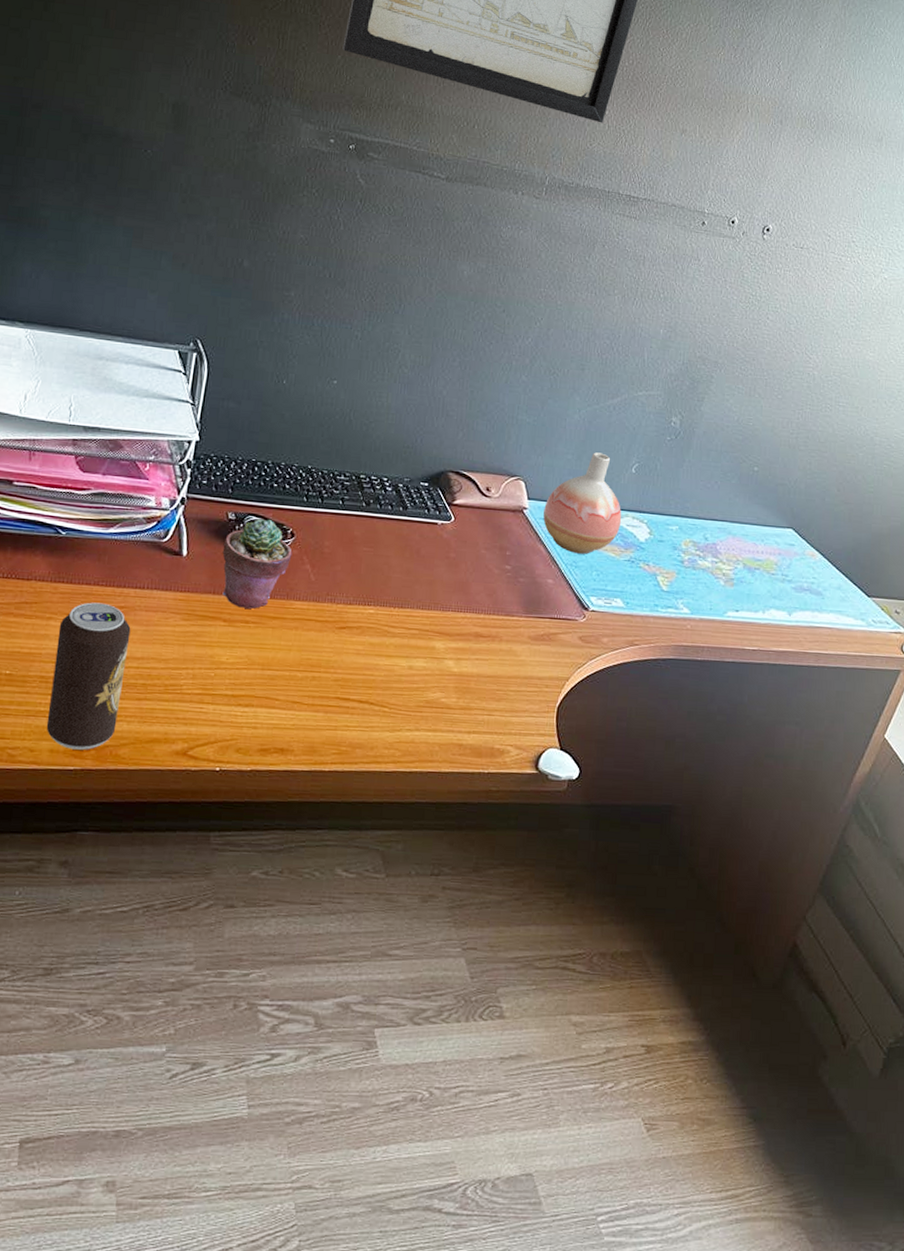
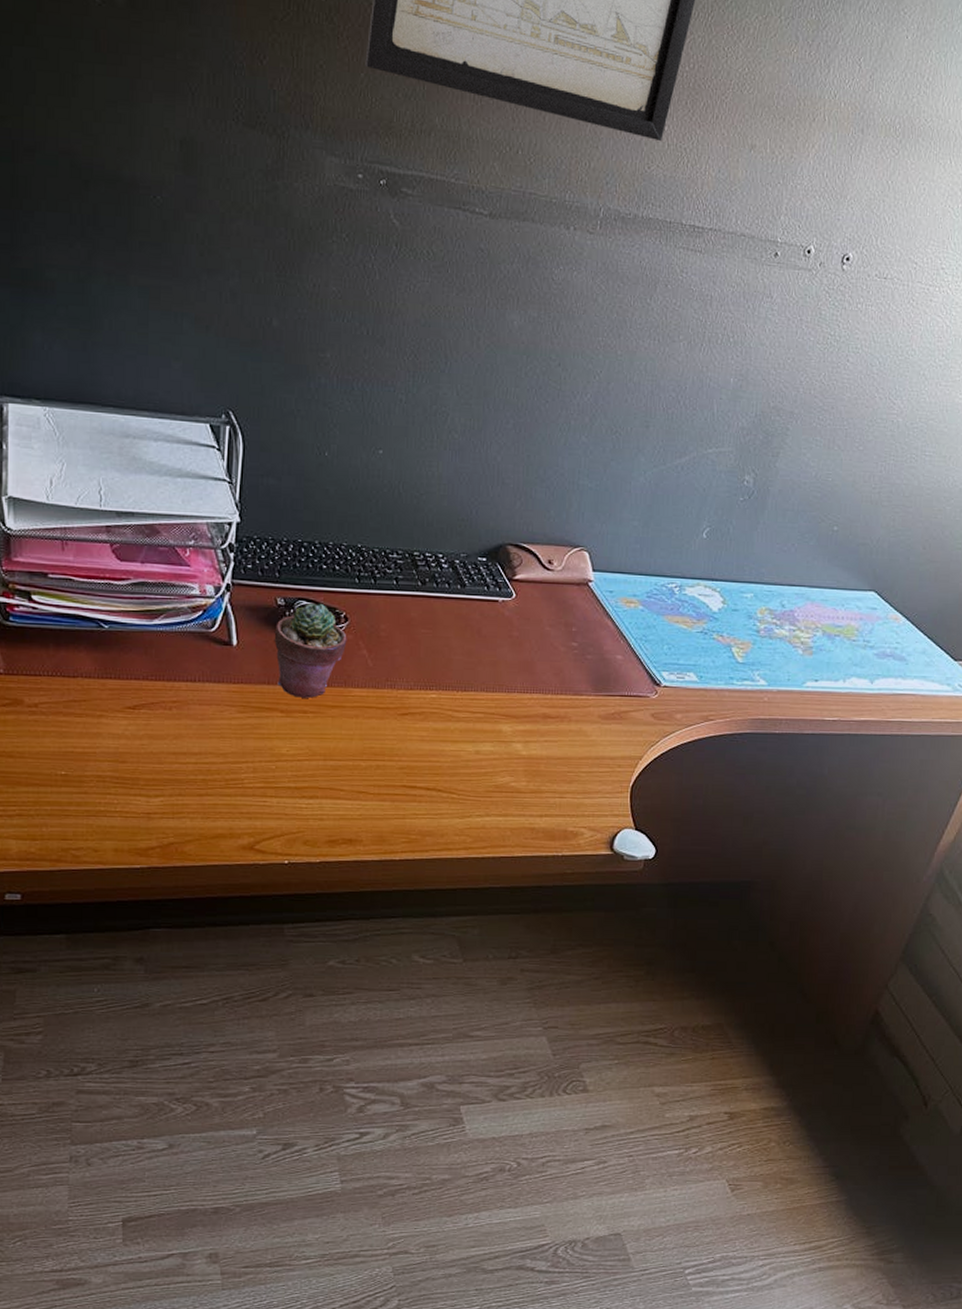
beverage can: present [46,602,131,750] -> none [108,698,186,848]
vase: present [543,452,622,554] -> none [610,517,693,627]

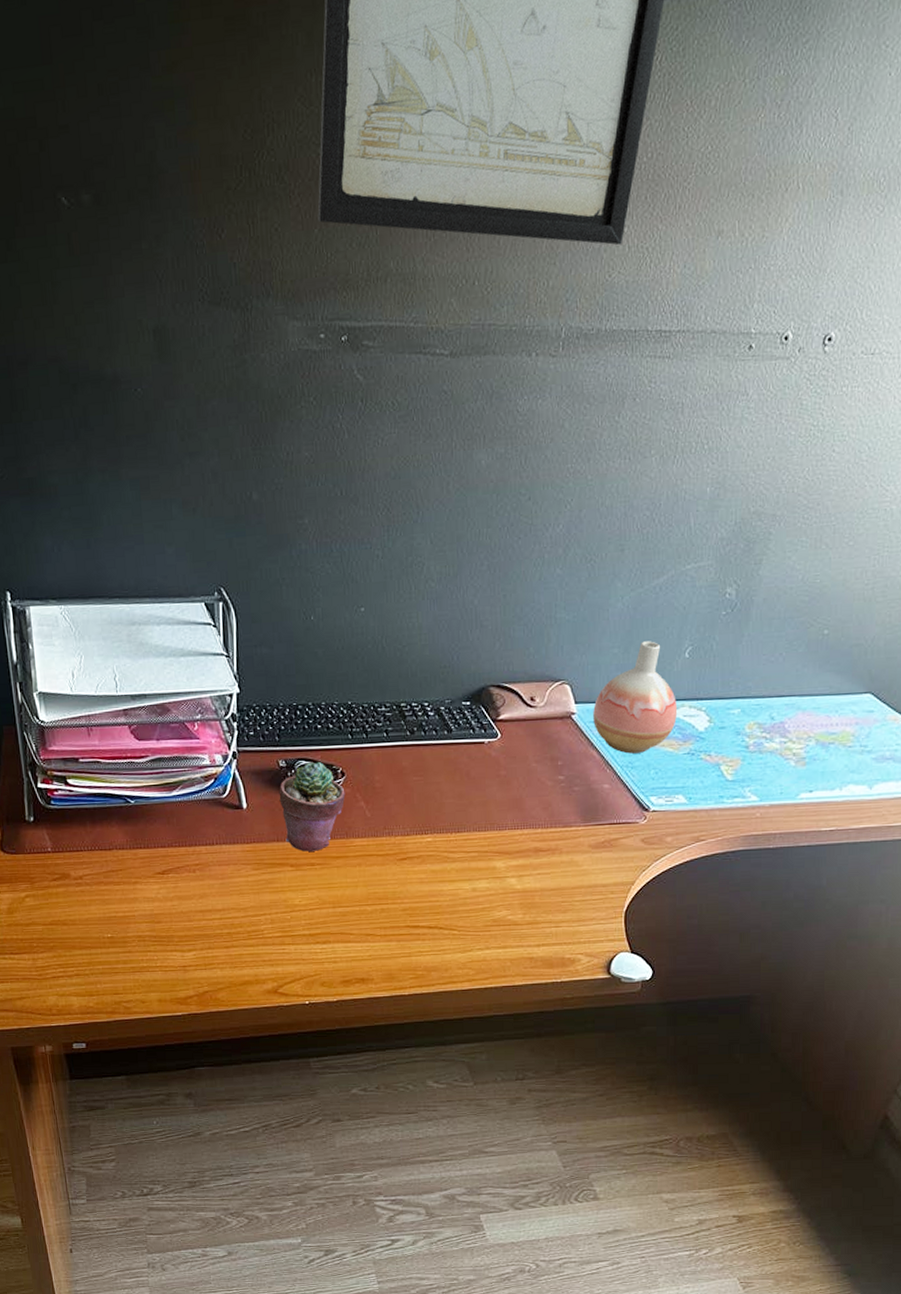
vase: none [610,517,693,627] -> present [593,641,678,754]

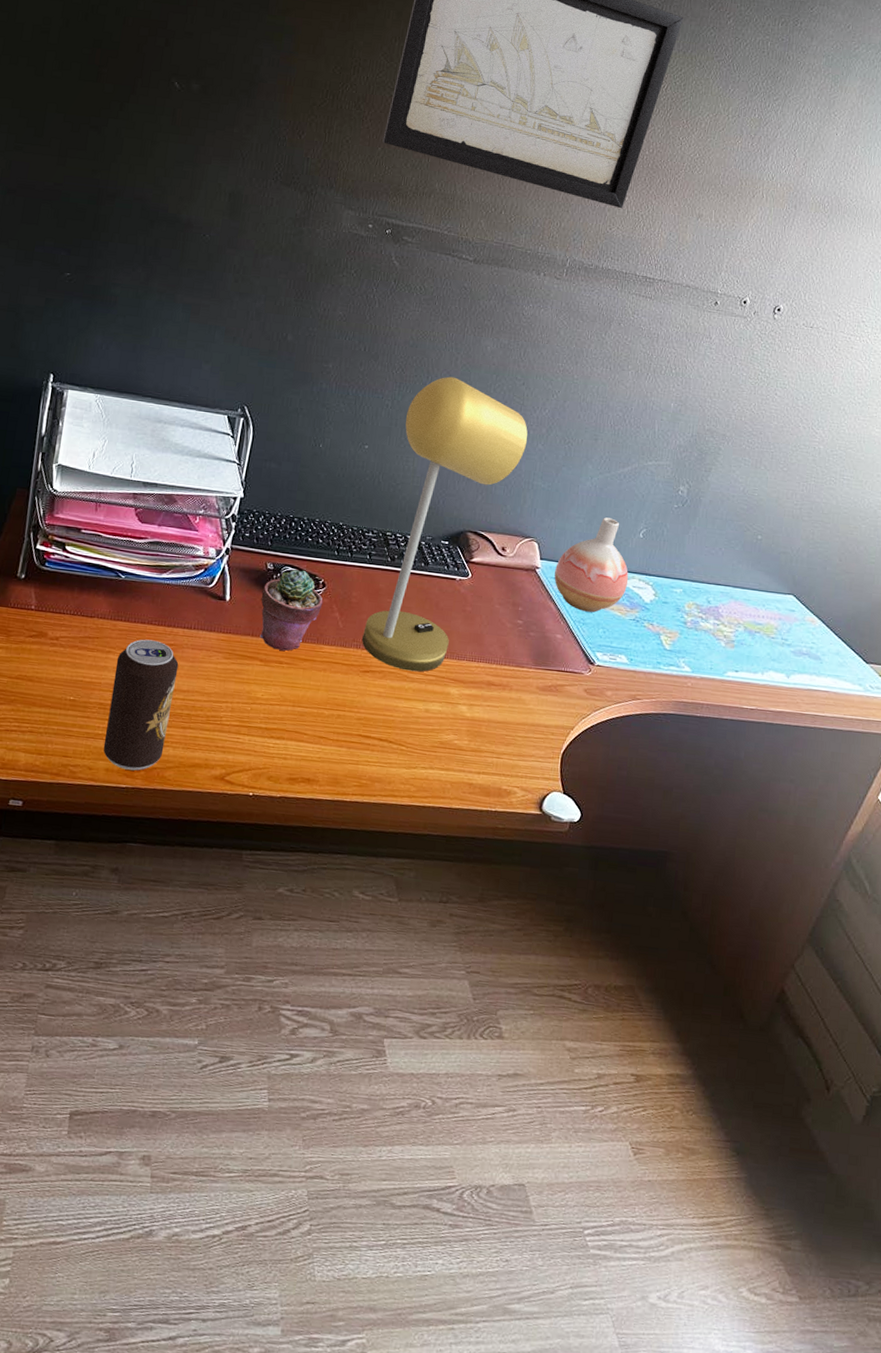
beverage can: none [145,863,212,998] -> present [103,639,179,771]
desk lamp: none [392,506,542,851] -> present [361,376,528,672]

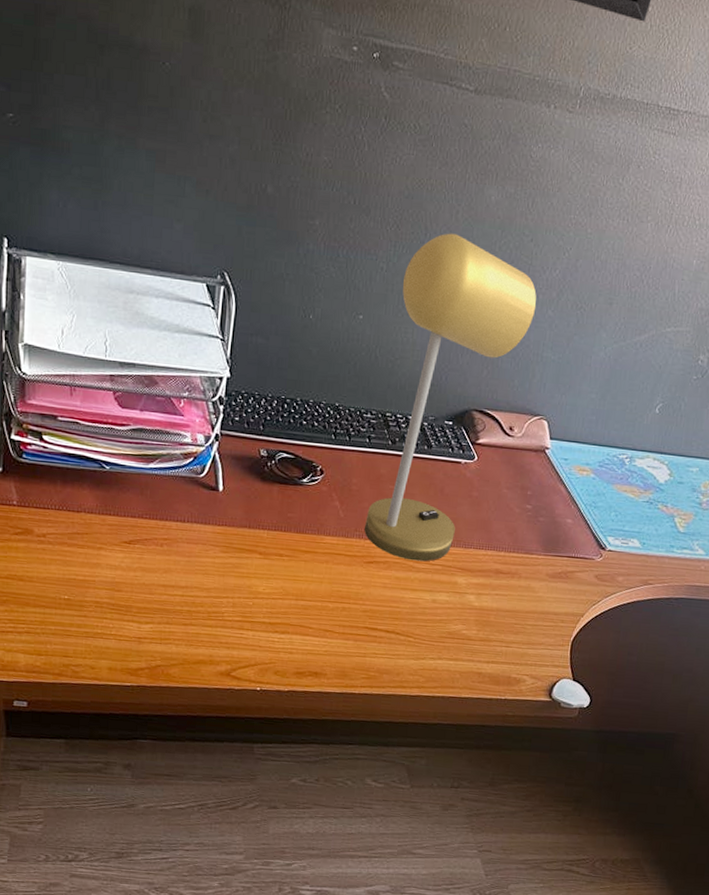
beverage can: present [103,639,179,771] -> none [104,534,175,669]
potted succulent: present [260,570,323,651] -> none [256,456,322,543]
vase: present [554,517,629,613] -> none [565,391,643,495]

